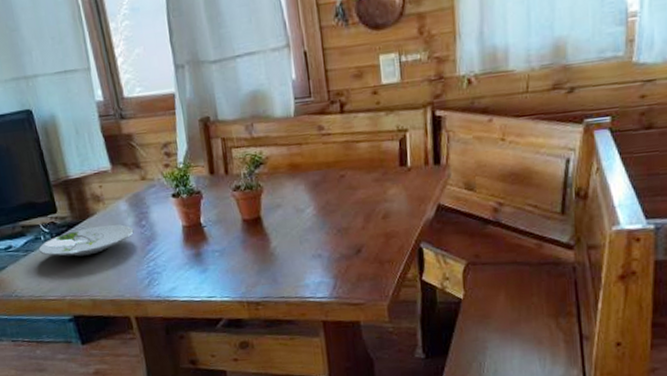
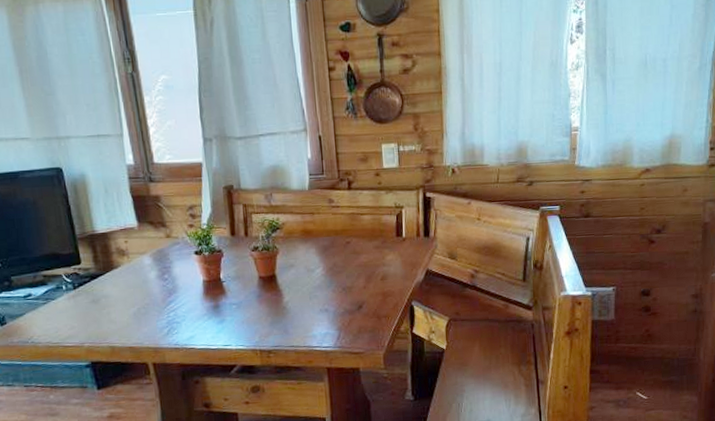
plate: present [38,224,134,257] -> none [59,277,156,306]

